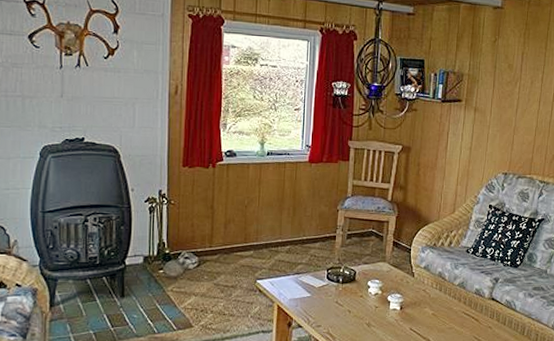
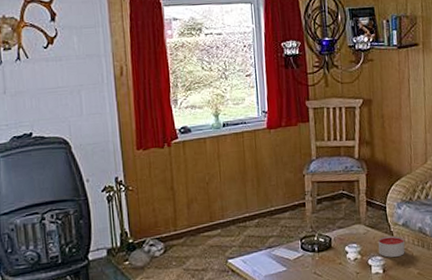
candle: none [398,276,424,296] -> present [378,235,405,258]

